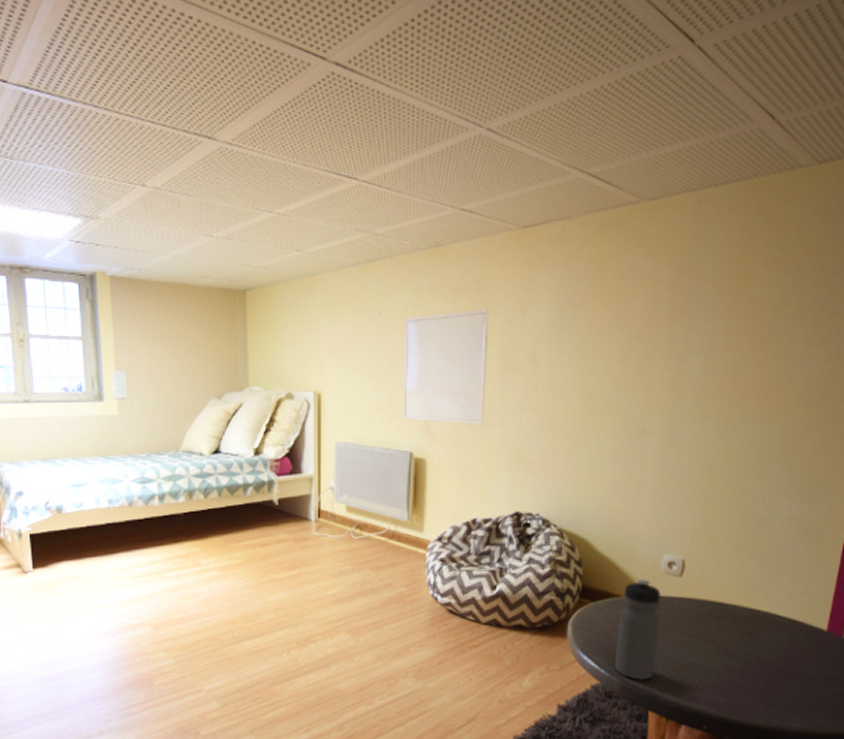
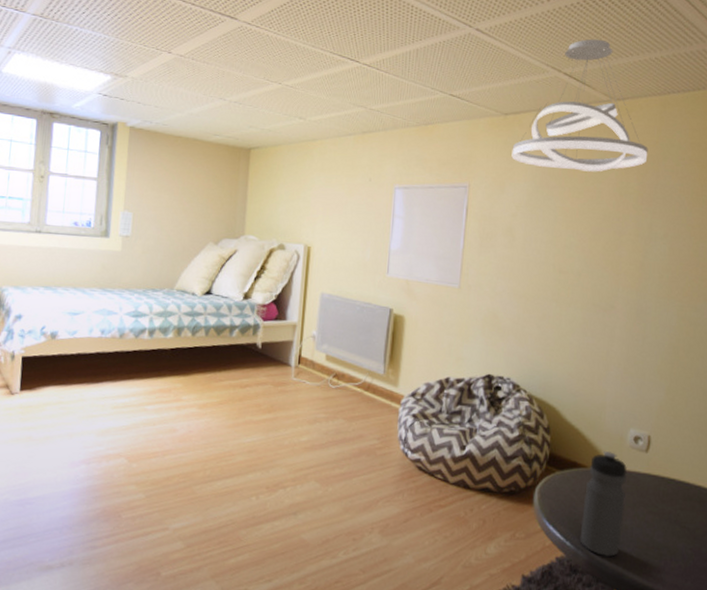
pendant light: none [532,129,682,285] -> present [511,38,648,172]

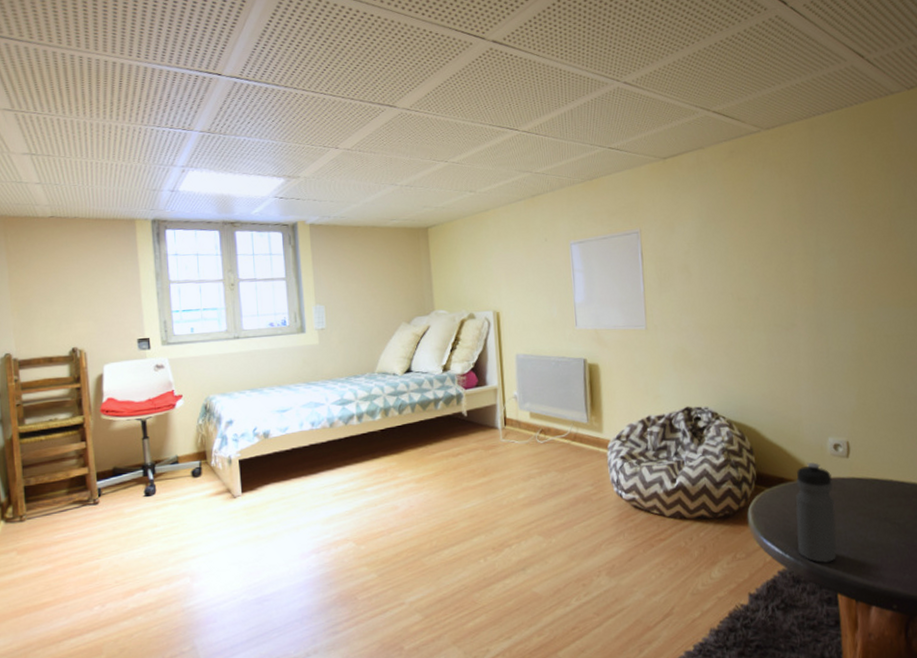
pendant light: present [511,38,648,172] -> none [675,74,804,203]

